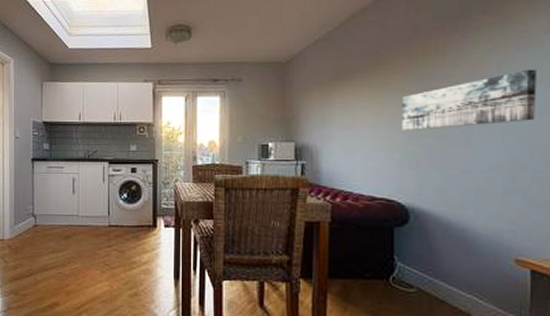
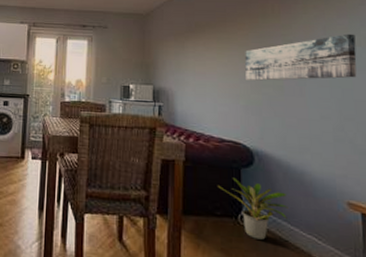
potted plant: none [366,237,447,301] -> present [217,177,288,240]

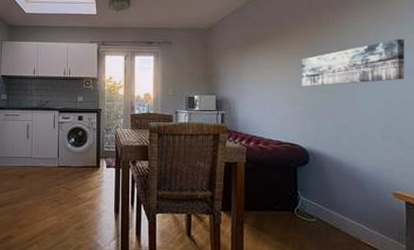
potted plant: present [217,177,288,240] -> none [275,175,340,229]

